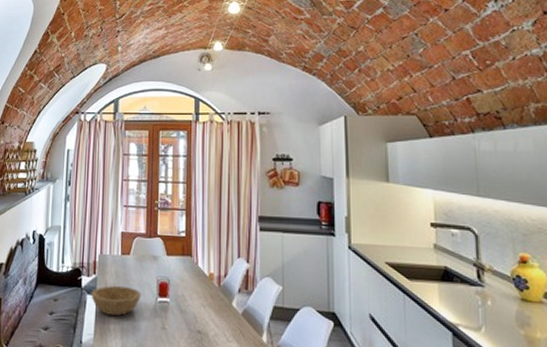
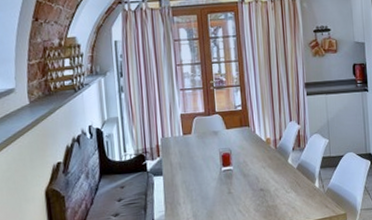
bowl: present [91,285,142,316] -> none [157,163,207,192]

